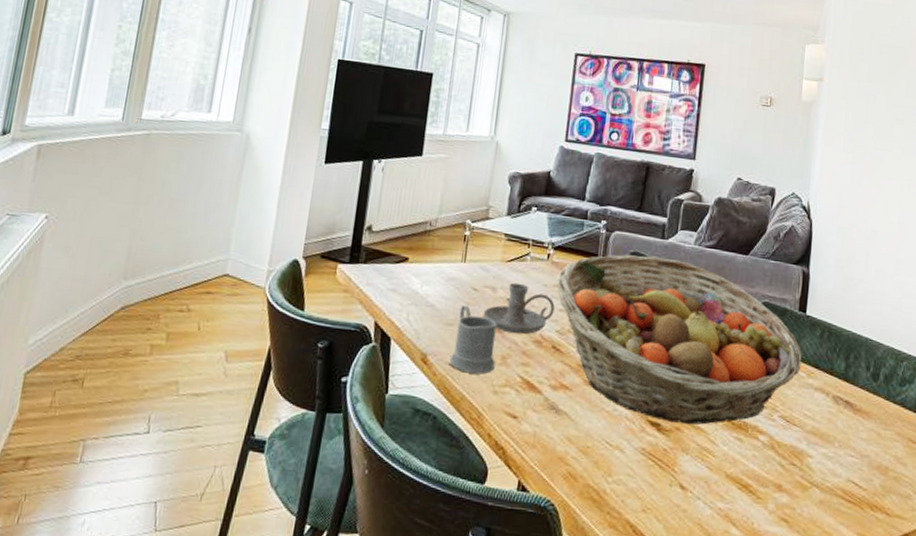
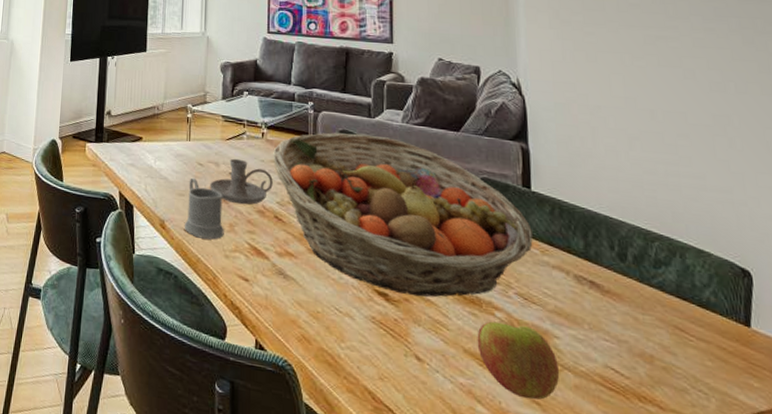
apple: none [739,445,808,518] -> present [477,321,559,400]

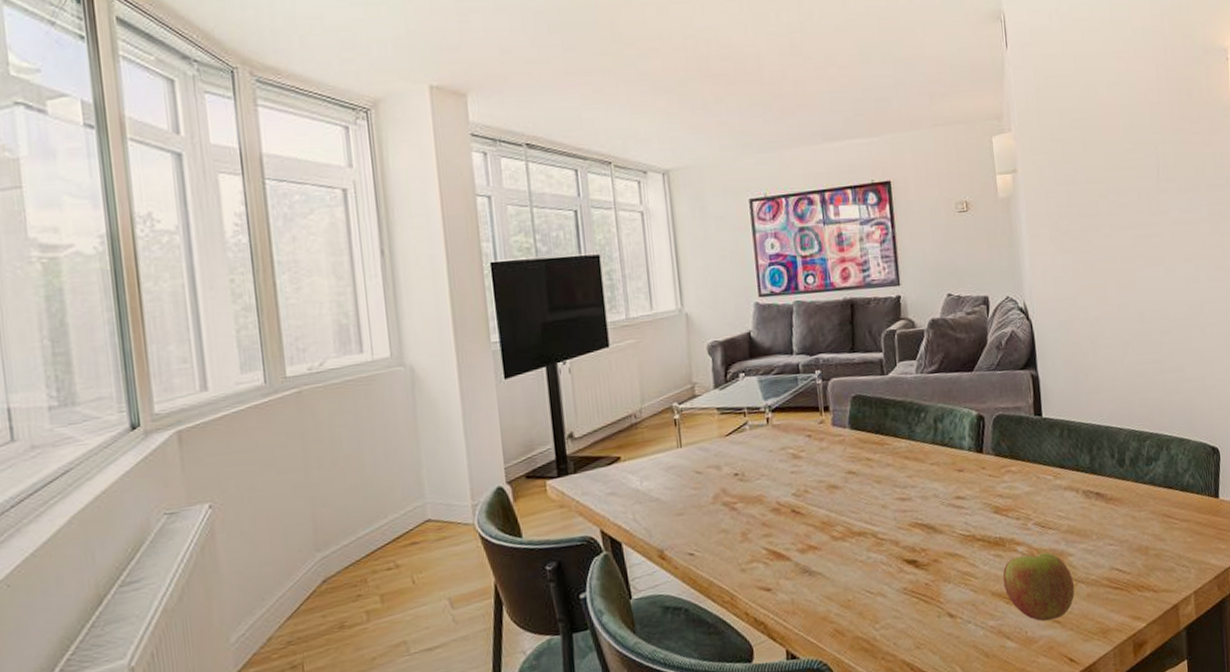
mug: present [185,177,224,240] -> none [687,490,737,559]
candle holder: present [209,158,273,205] -> none [712,454,786,509]
fruit basket: present [273,133,534,297] -> none [782,393,1047,557]

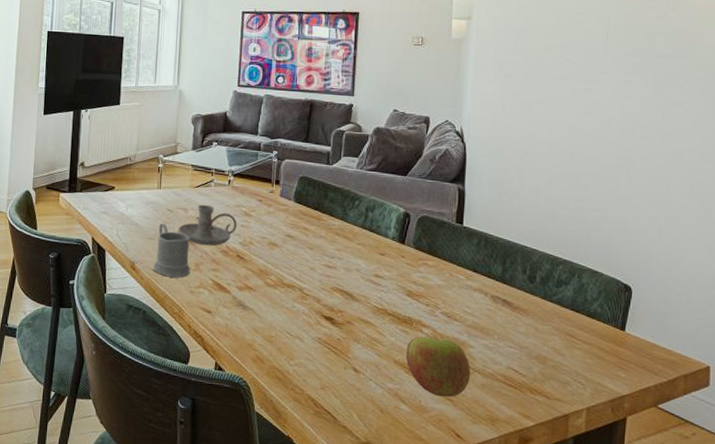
mug: none [687,490,737,559] -> present [154,223,190,278]
candle holder: none [712,454,786,509] -> present [178,204,237,246]

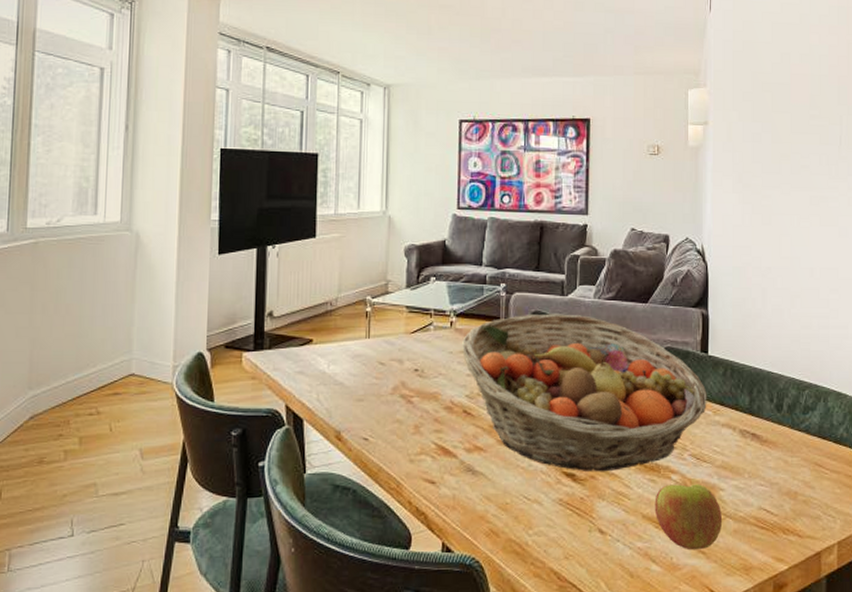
mug: present [154,223,190,278] -> none [364,379,409,445]
candle holder: present [178,204,237,246] -> none [392,353,462,403]
fruit basket: none [238,179,462,320] -> present [462,314,708,472]

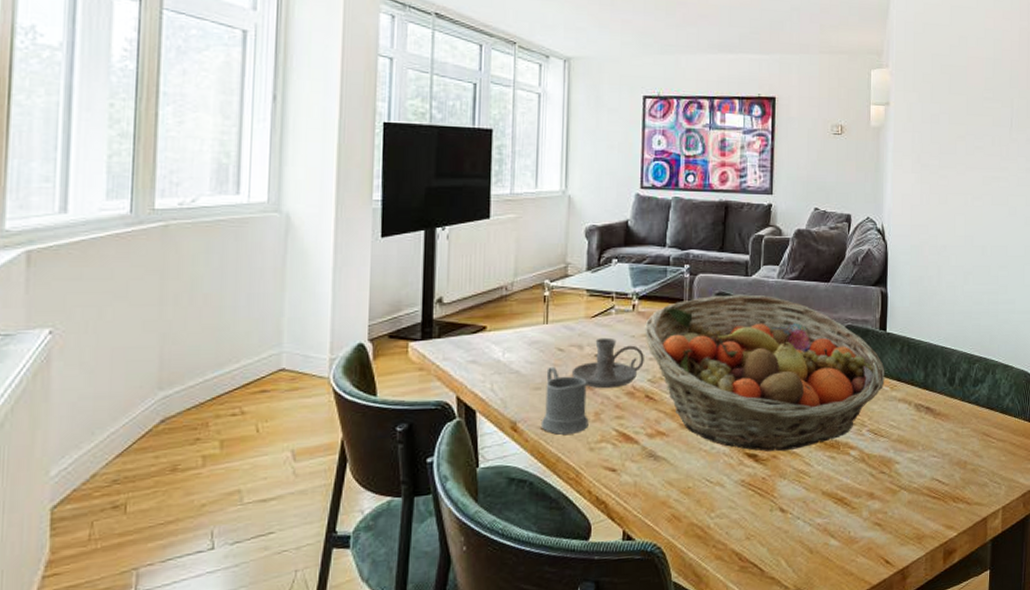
mug: none [364,379,409,445] -> present [542,366,589,435]
candle holder: none [392,353,462,403] -> present [571,337,644,389]
apple: present [654,484,722,550] -> none [834,458,897,523]

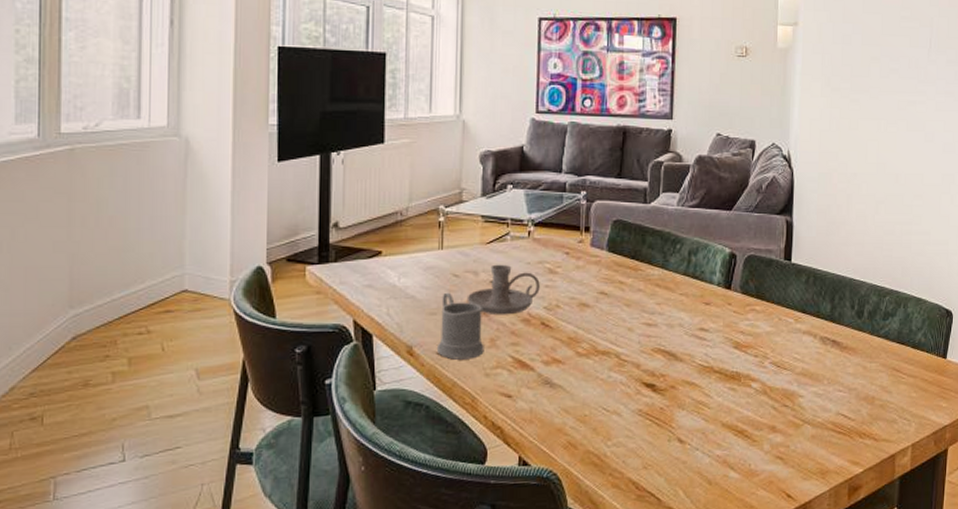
fruit basket: present [645,294,886,452] -> none [540,222,790,382]

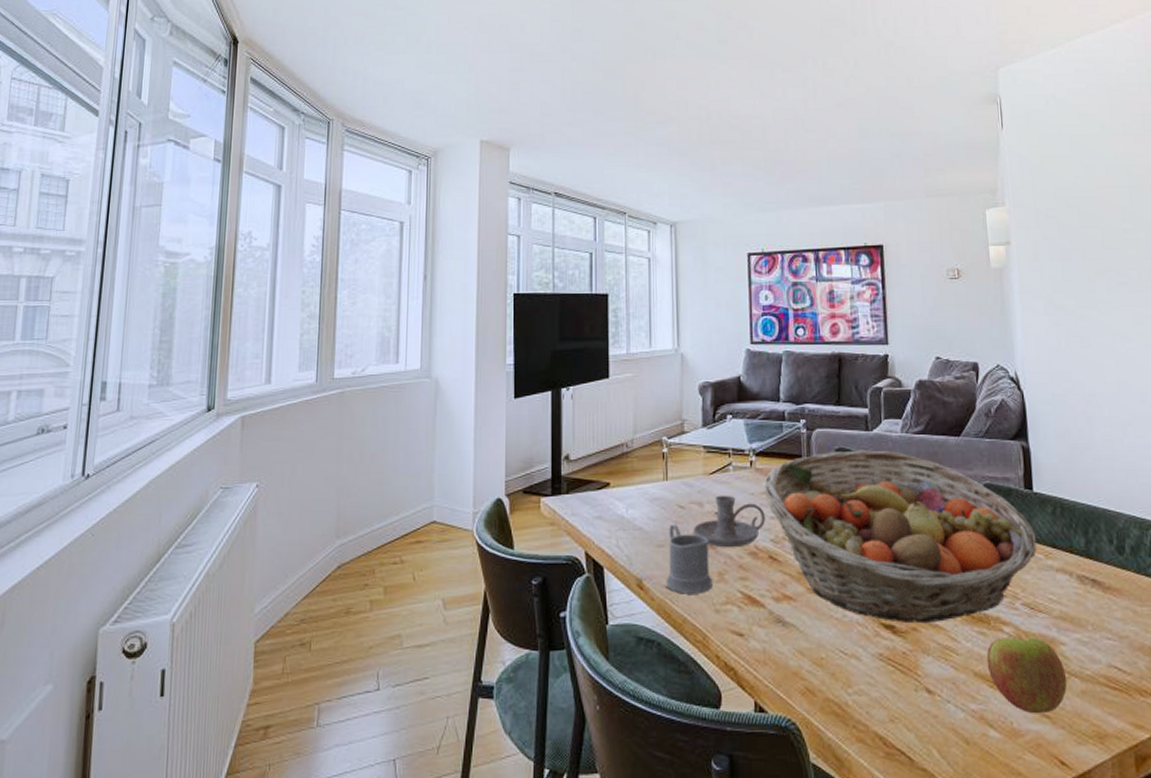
fruit basket: none [540,222,790,382] -> present [764,450,1037,624]
apple: none [734,391,800,457] -> present [986,637,1067,714]

